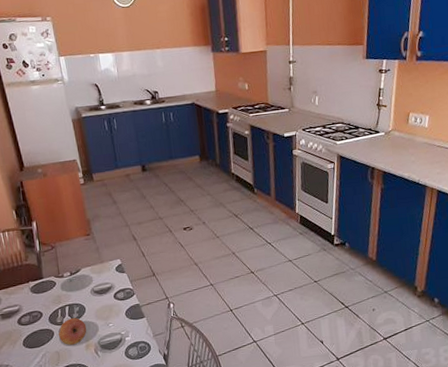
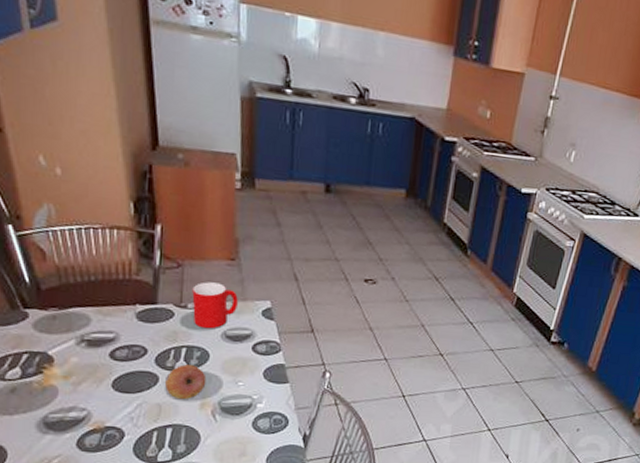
cup: none [64,254,98,290] -> present [192,282,238,329]

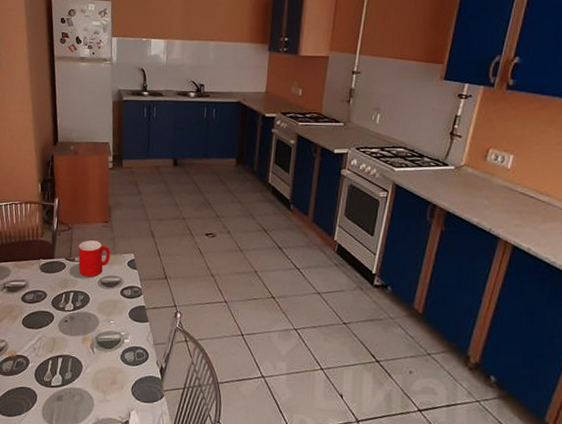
fruit: present [164,364,207,400] -> none [57,306,87,335]

